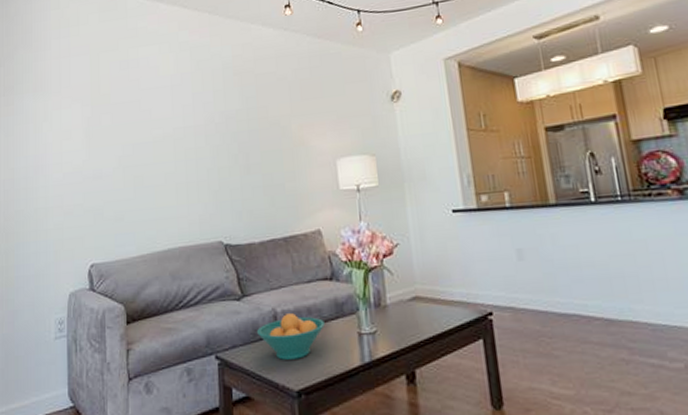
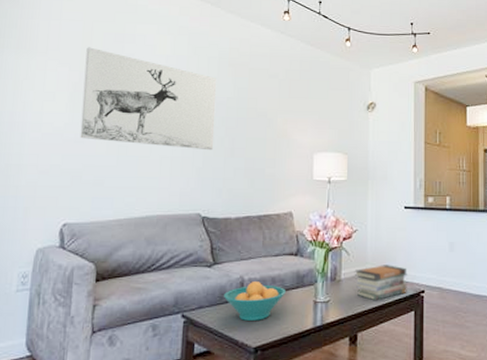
wall art: none [95,79,228,174] -> present [80,47,217,151]
book stack: none [401,283,470,329] -> present [354,265,407,301]

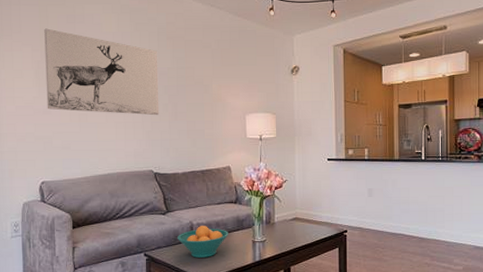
book stack: present [354,265,407,301] -> none [285,209,332,240]

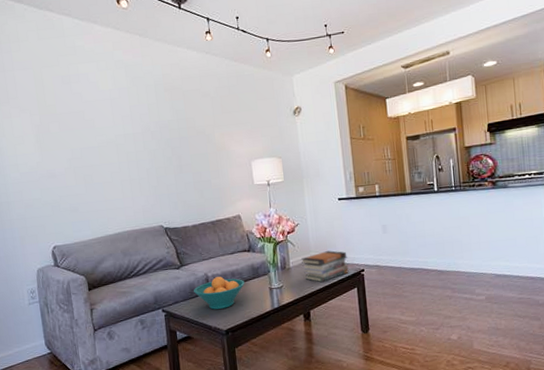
wall art: present [44,28,160,116] -> none [40,91,164,174]
book stack: none [285,209,332,240] -> present [300,250,349,283]

